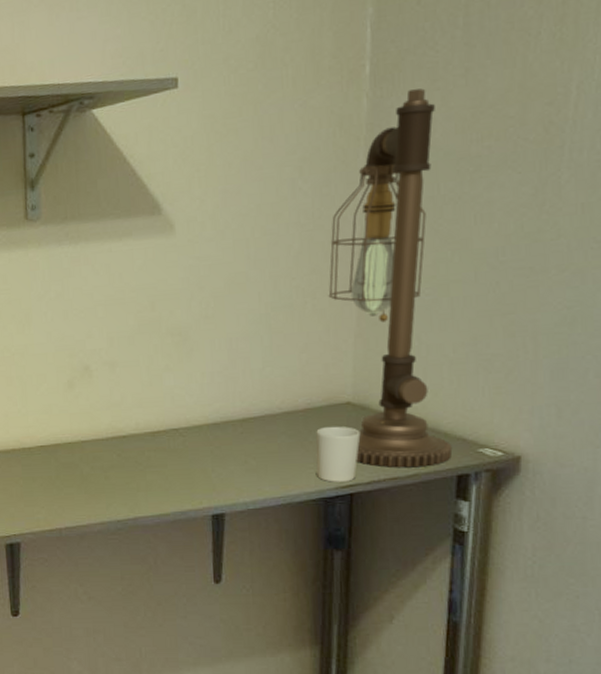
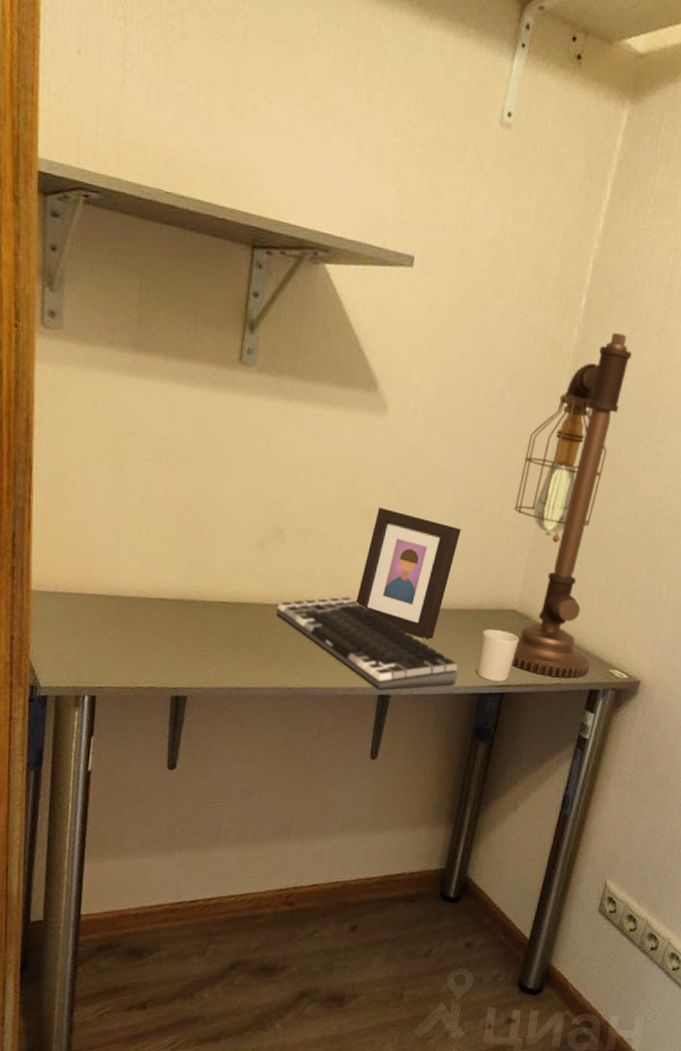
computer keyboard: none [94,420,297,510] -> present [276,597,459,691]
picture frame: none [173,324,273,448] -> present [356,507,461,639]

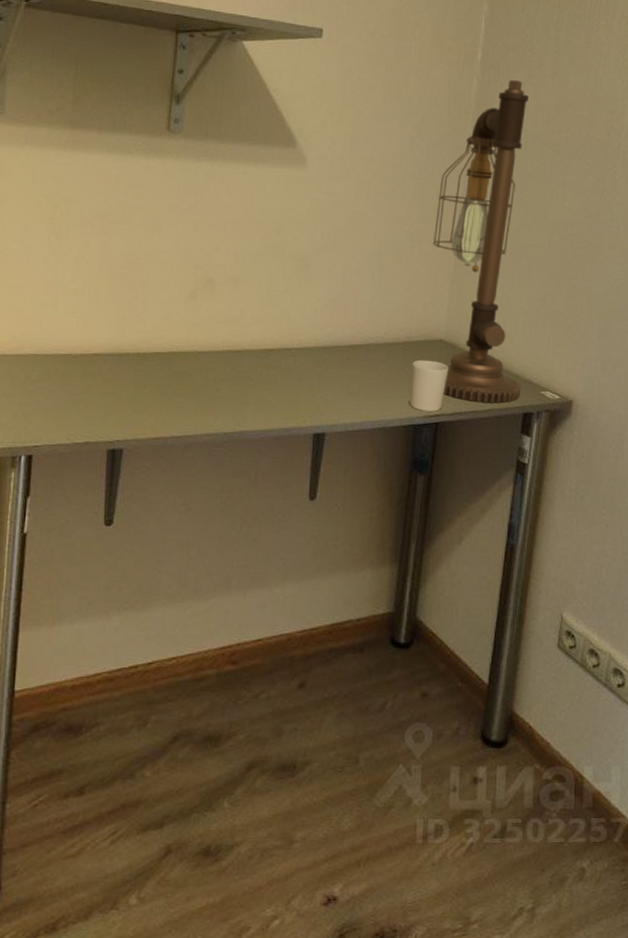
computer keyboard: present [276,597,459,691] -> none [209,339,392,429]
picture frame: present [356,507,461,639] -> none [287,251,384,374]

